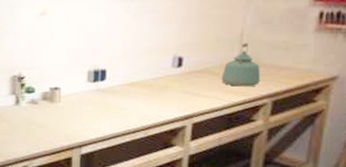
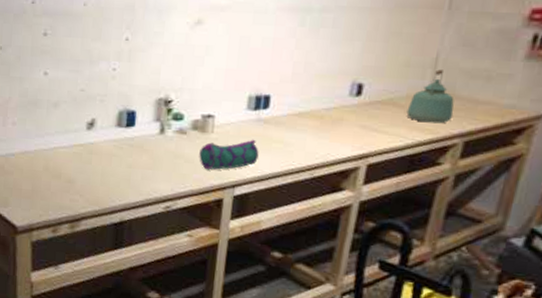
pencil case: none [49,106,100,134] -> present [199,139,259,170]

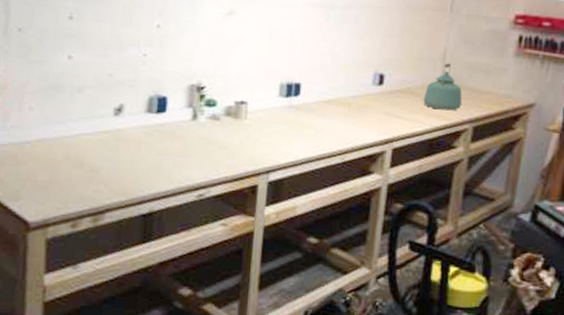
pencil case: present [199,139,259,170] -> none [232,125,292,156]

